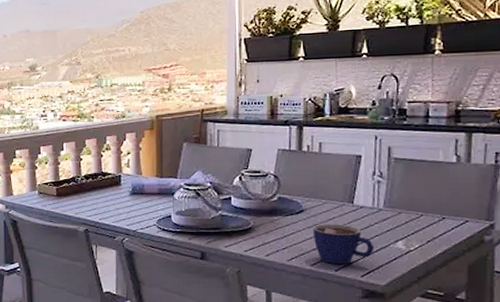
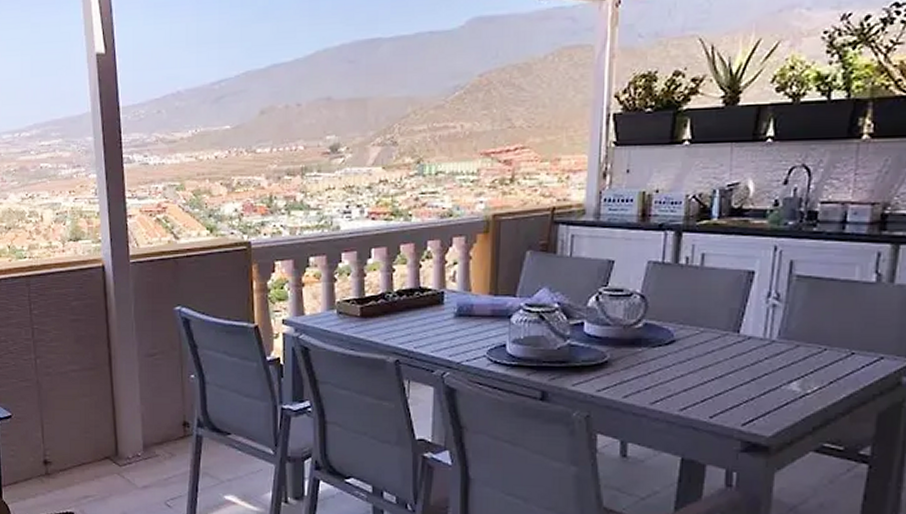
cup: present [312,224,375,265] -> none [684,358,762,410]

